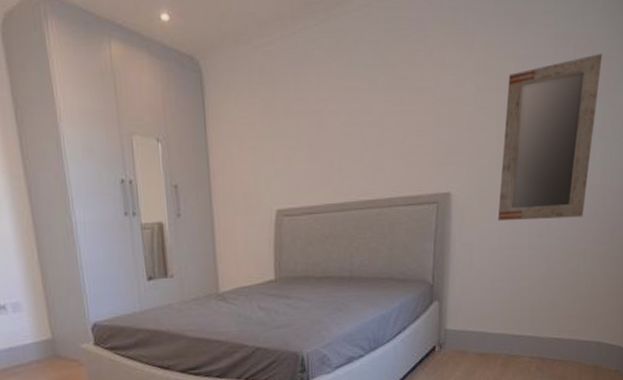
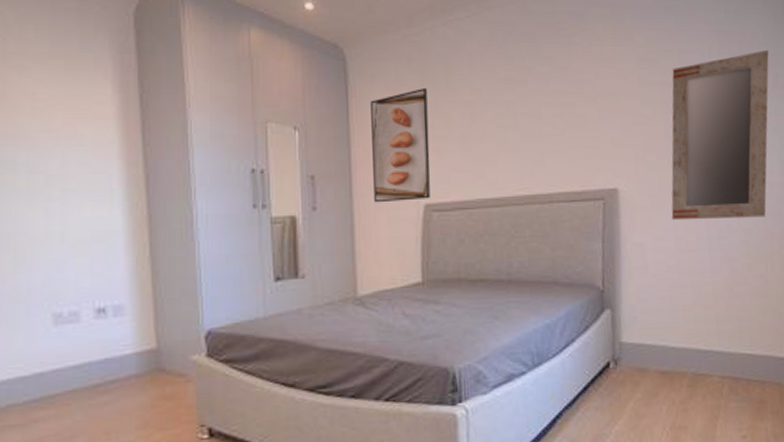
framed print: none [226,99,282,209] -> present [371,88,431,203]

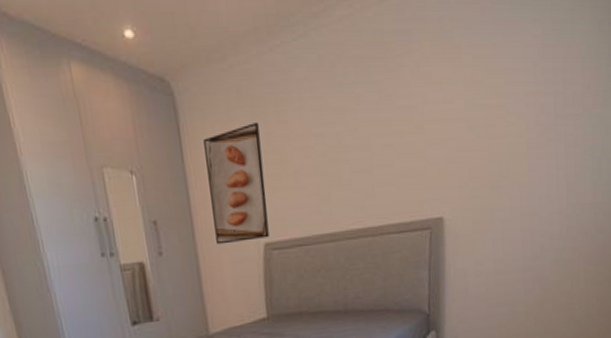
home mirror: present [671,49,769,221] -> none [491,64,591,246]

